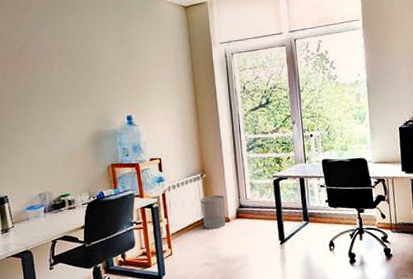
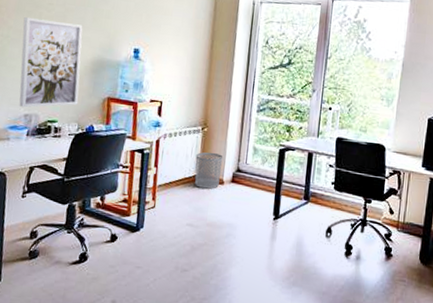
wall art: none [23,104,86,188] -> present [19,17,83,108]

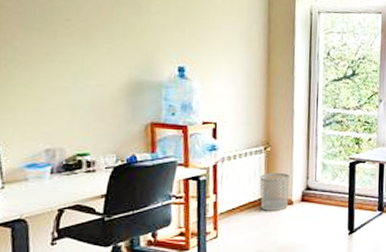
wall art: present [19,17,83,108] -> none [33,36,115,142]

